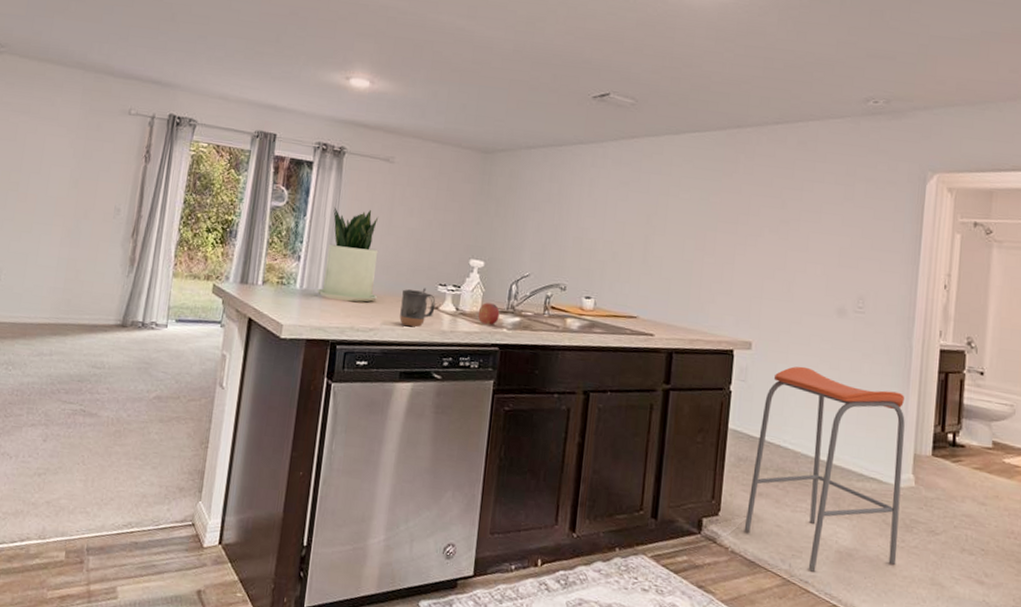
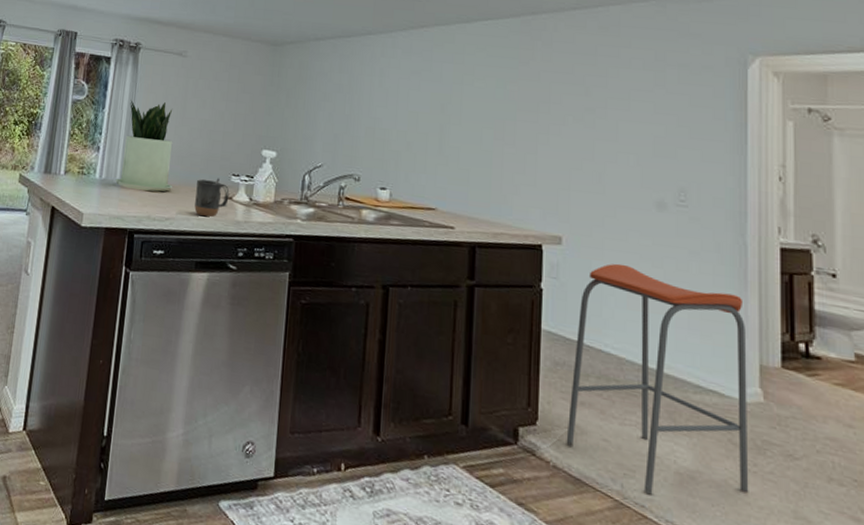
fruit: present [478,302,500,325] -> none [271,193,293,216]

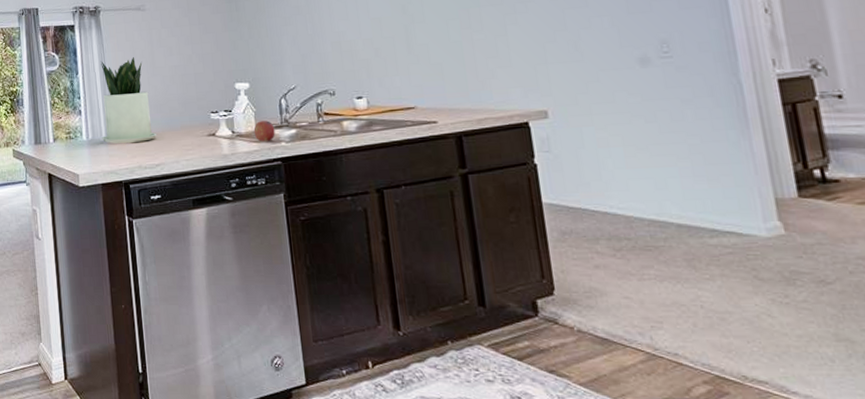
mug: present [194,178,230,217] -> none [179,118,213,157]
fruit: none [271,193,293,216] -> present [253,120,275,142]
bar stool: present [566,263,749,495] -> none [577,125,784,342]

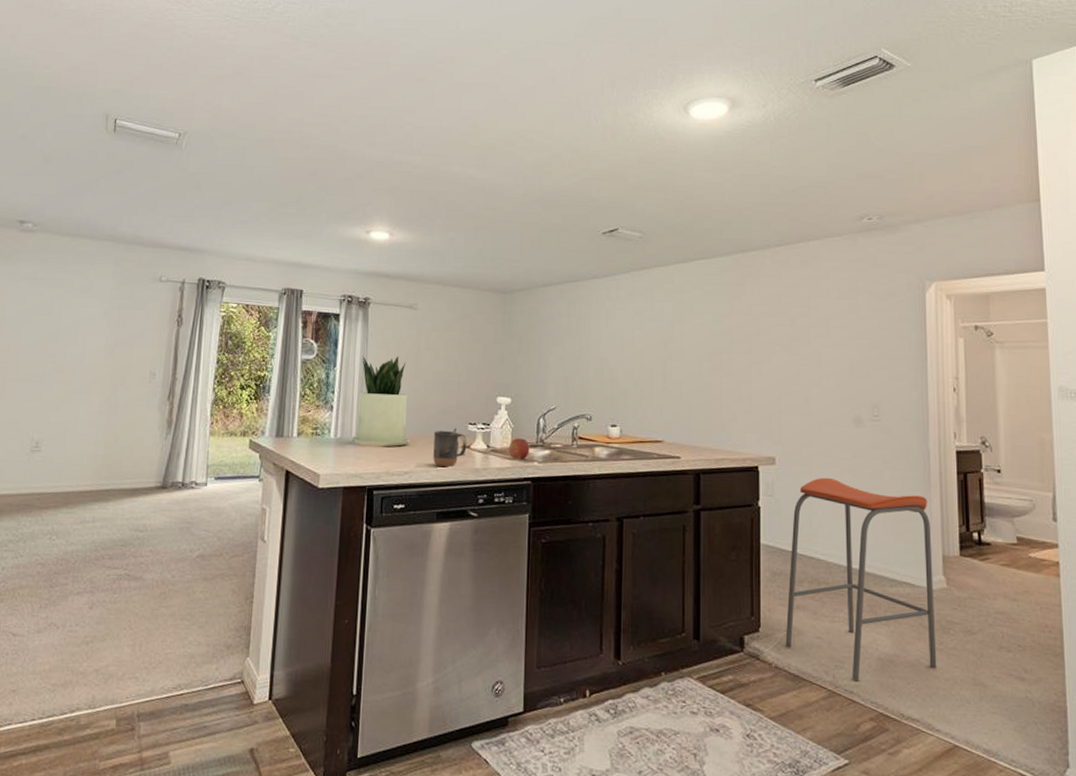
mug: none [179,118,213,157] -> present [433,428,467,468]
bar stool: none [577,125,784,342] -> present [785,477,937,681]

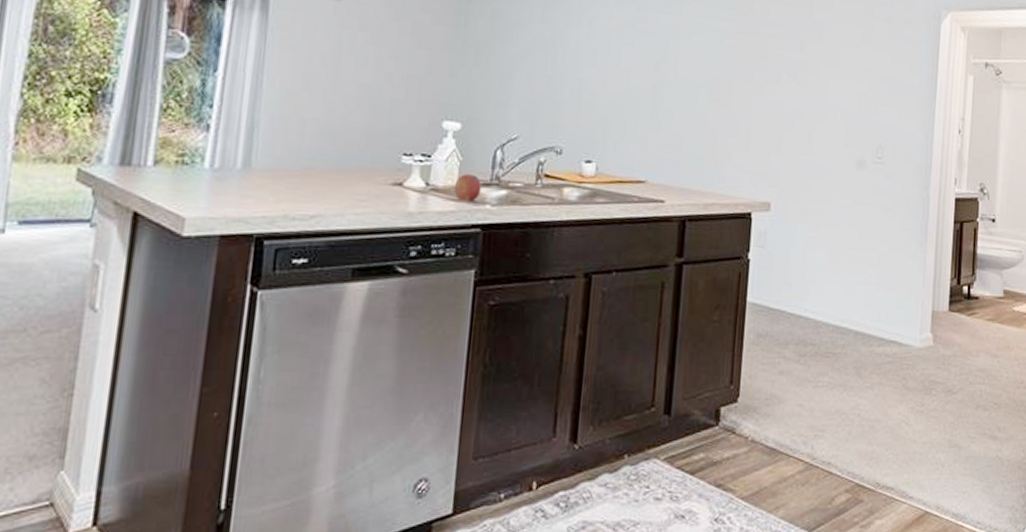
planter: present [351,356,411,447] -> none [234,59,321,183]
mug: present [433,428,467,468] -> none [351,159,399,211]
bar stool: present [785,477,937,681] -> none [764,226,923,451]

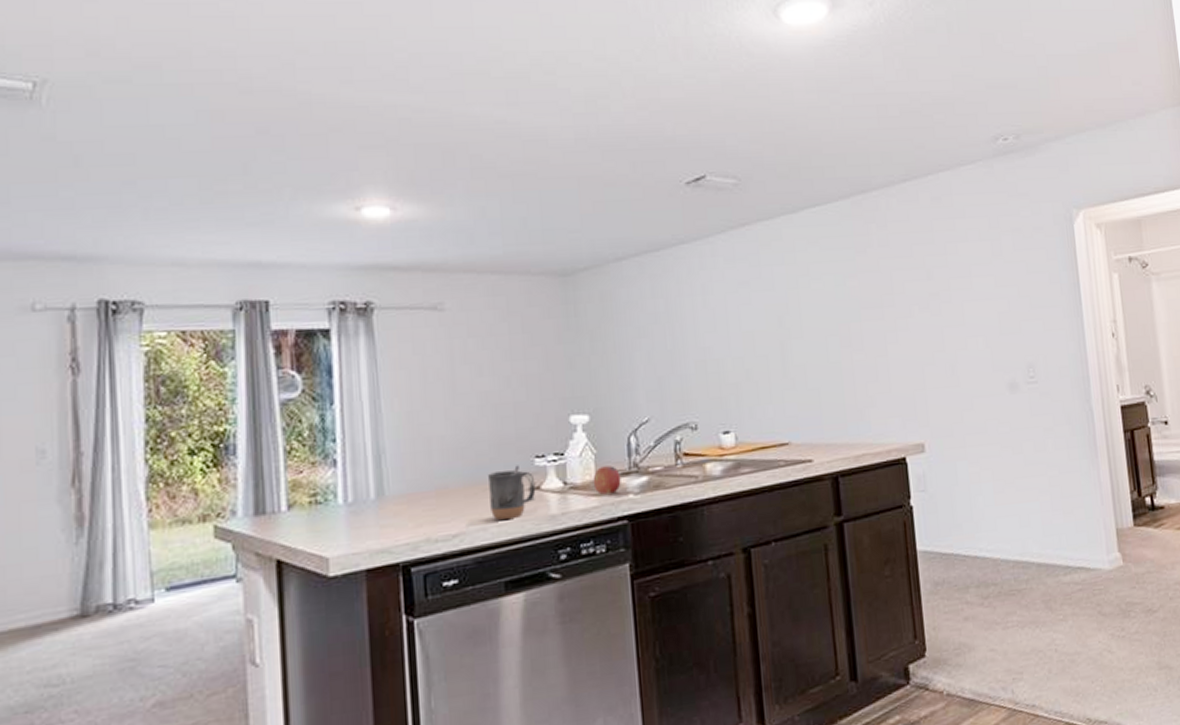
mug: none [351,159,399,211] -> present [488,465,537,521]

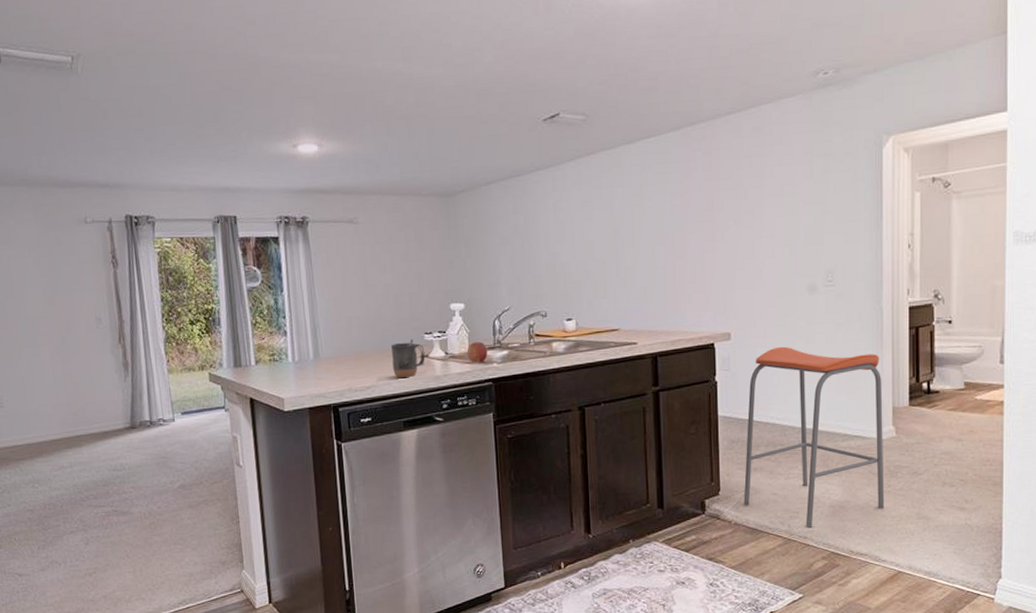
bar stool: none [951,458,1121,692] -> present [743,346,885,528]

